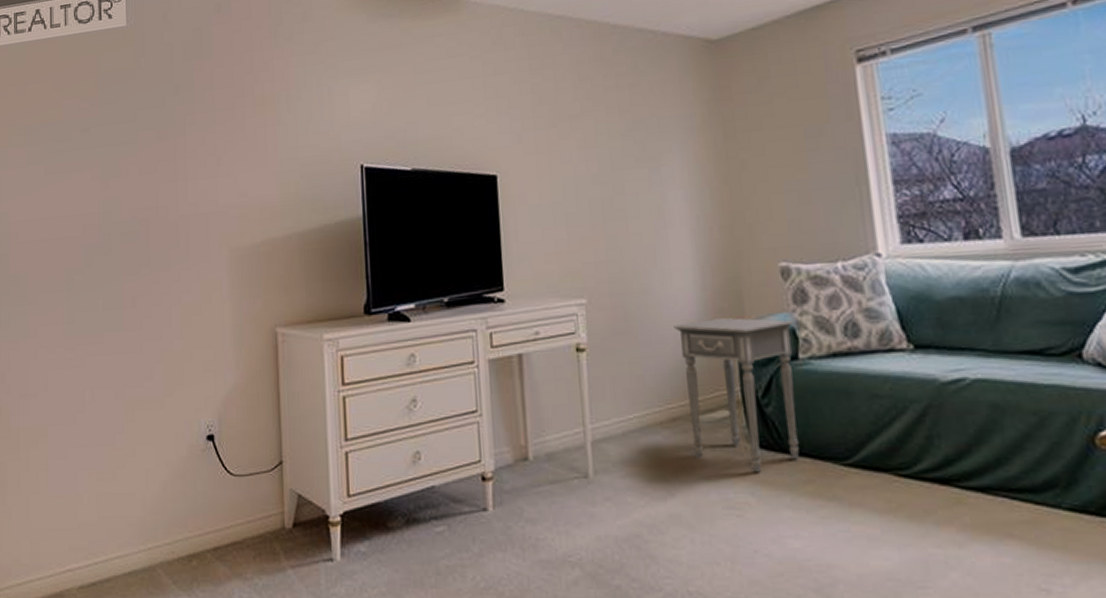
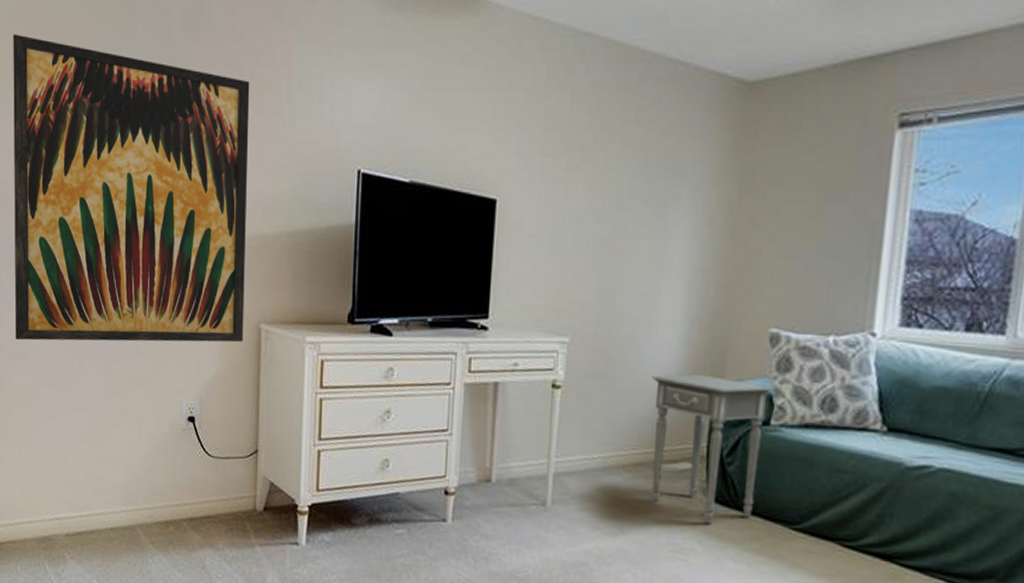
wall art: none [21,82,260,380] -> present [13,34,250,343]

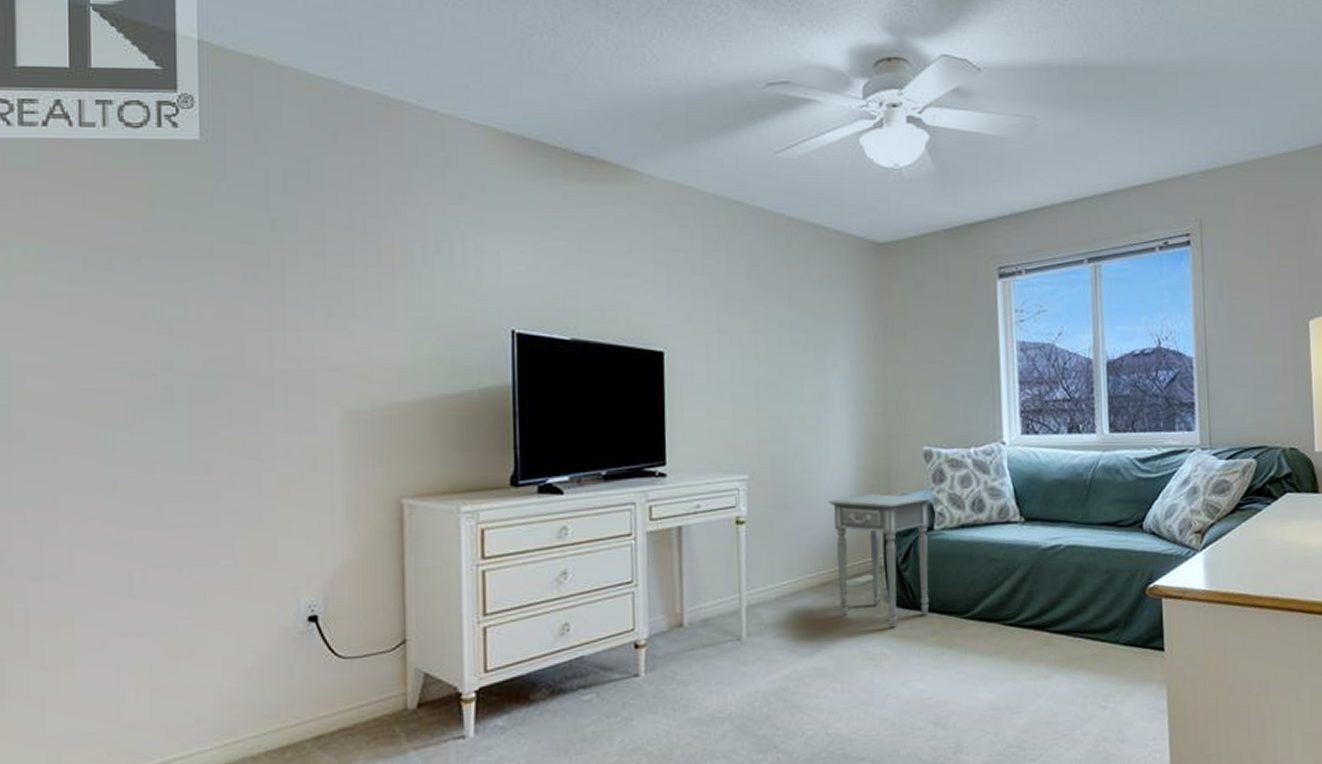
wall art: present [13,34,250,343] -> none [30,190,381,559]

